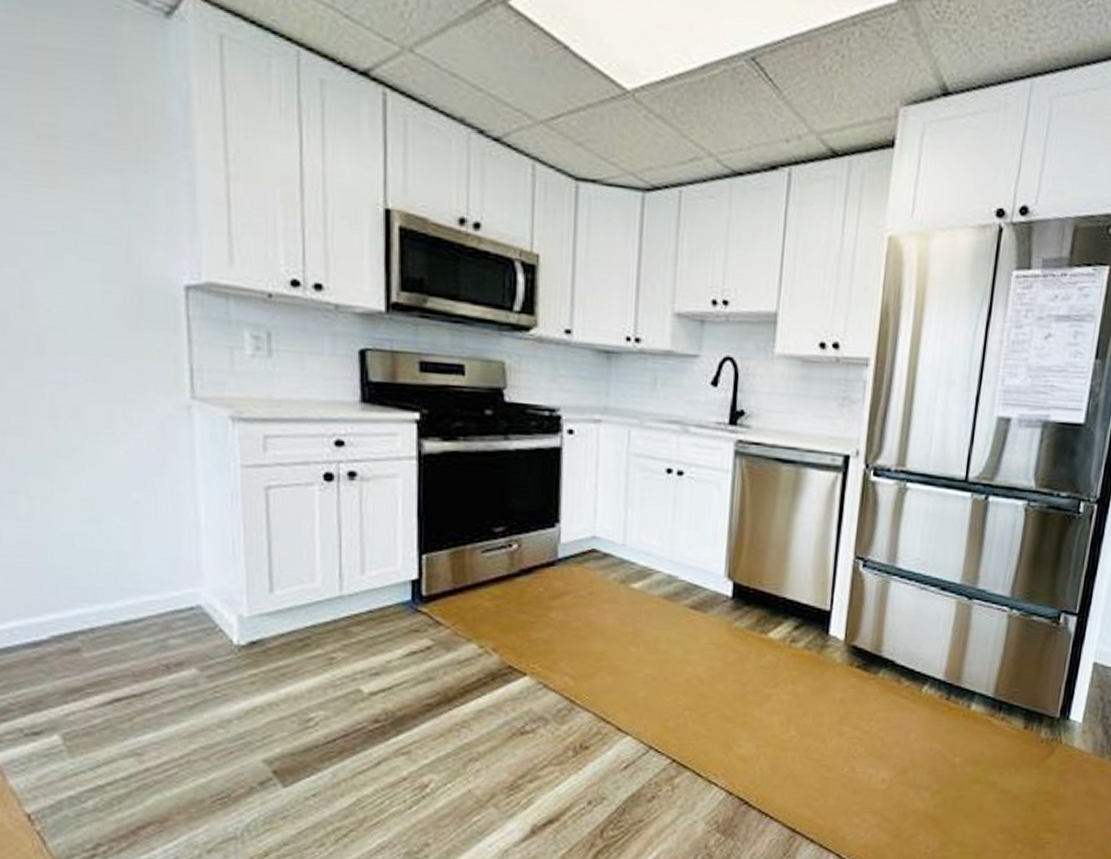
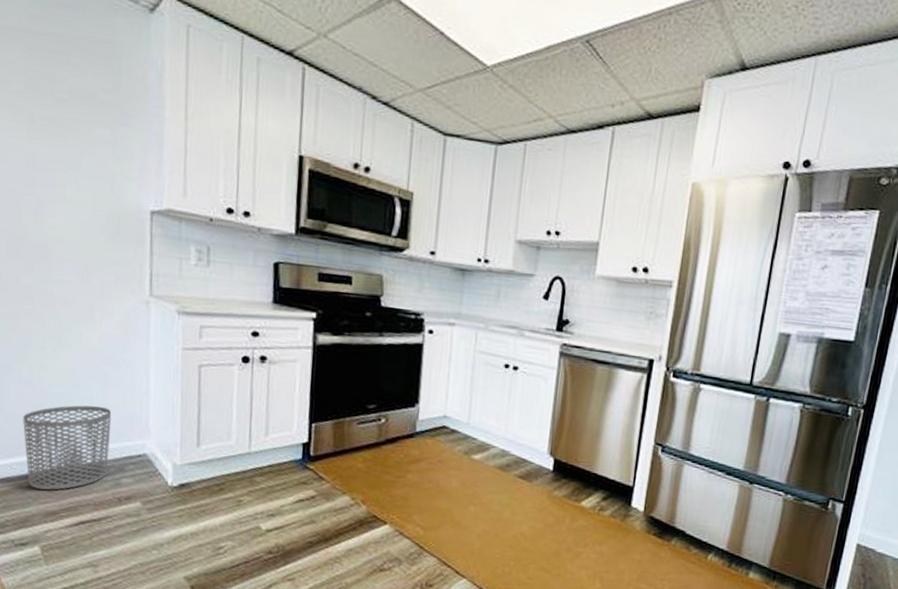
waste bin: none [23,546,149,660] -> present [23,405,112,490]

